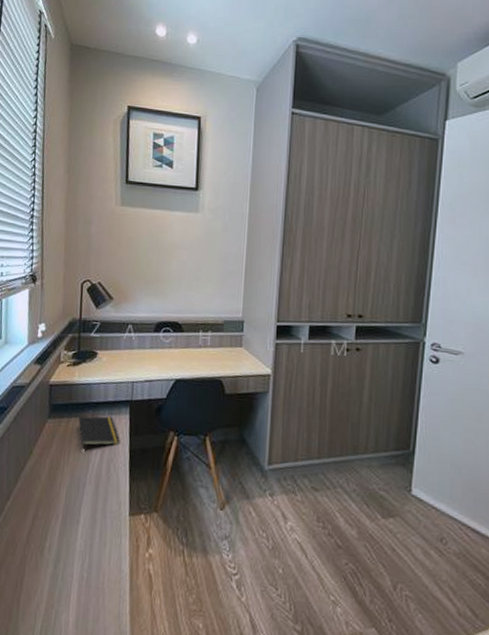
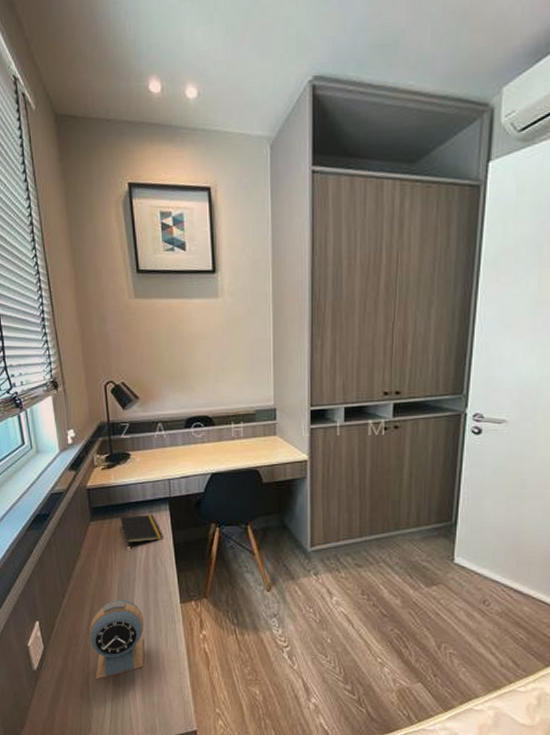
alarm clock: none [28,506,89,598] -> present [89,599,145,680]

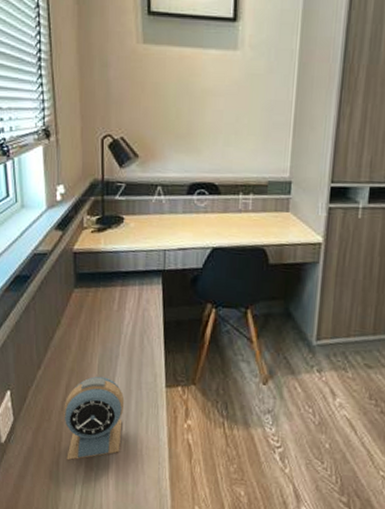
notepad: present [120,514,164,547] -> none [107,285,153,320]

